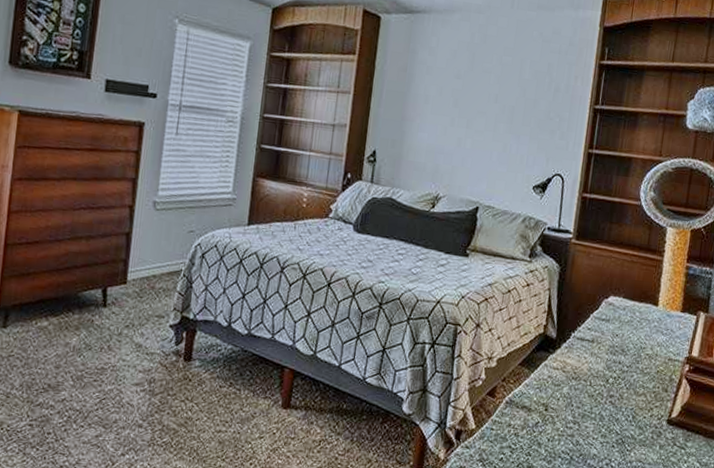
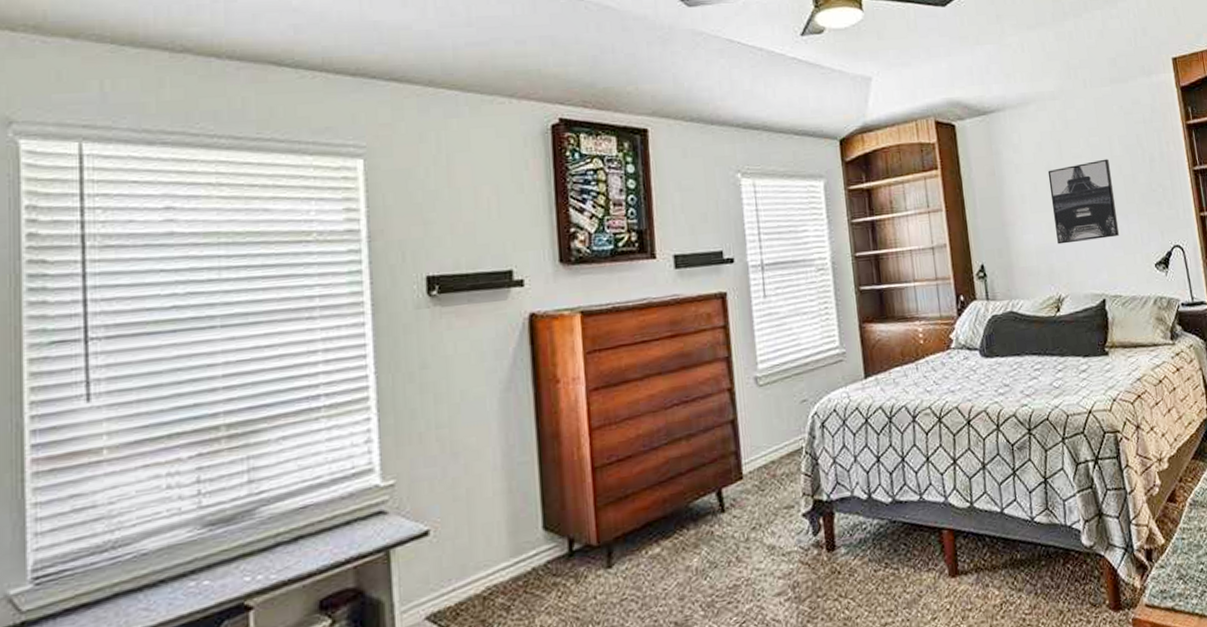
wall art: none [448,78,516,153] -> present [1047,159,1120,245]

